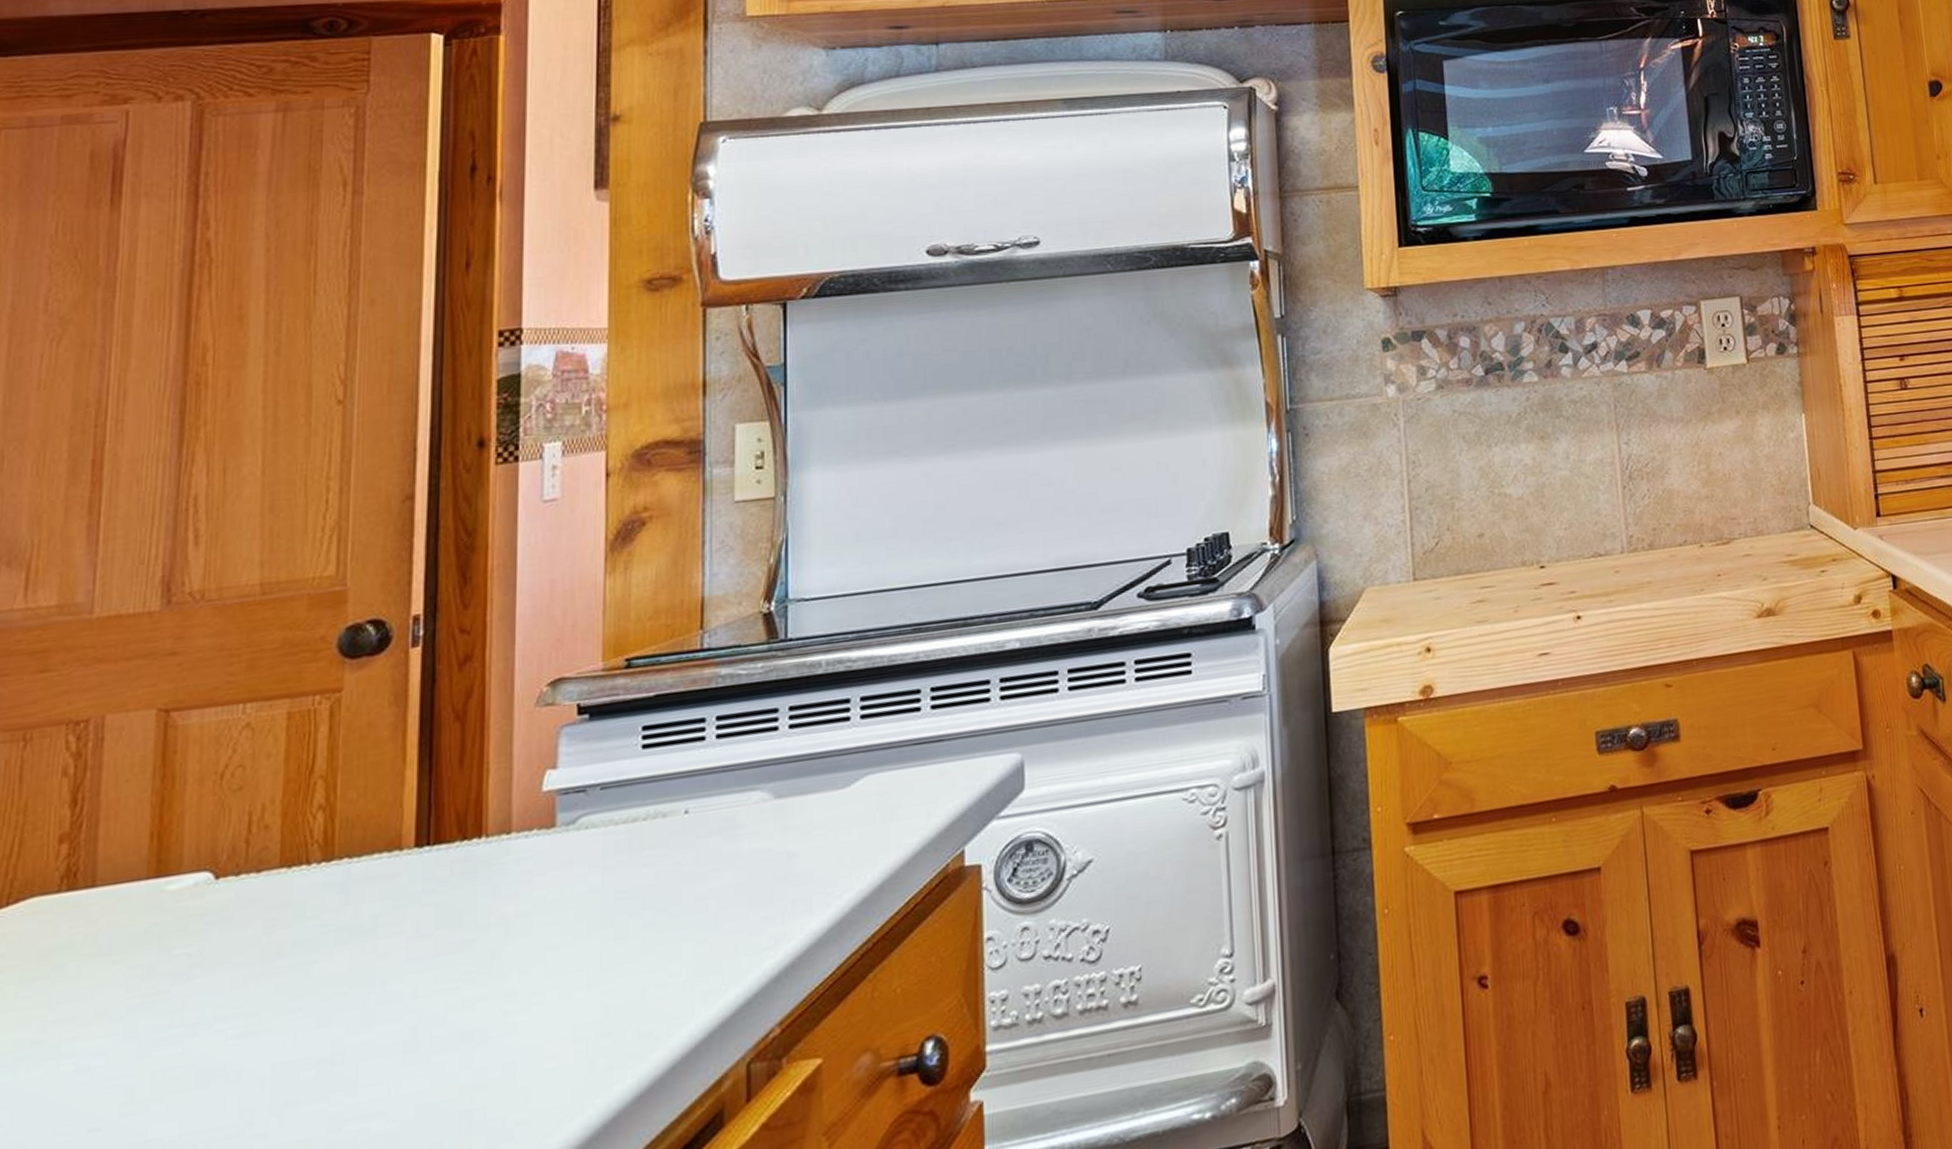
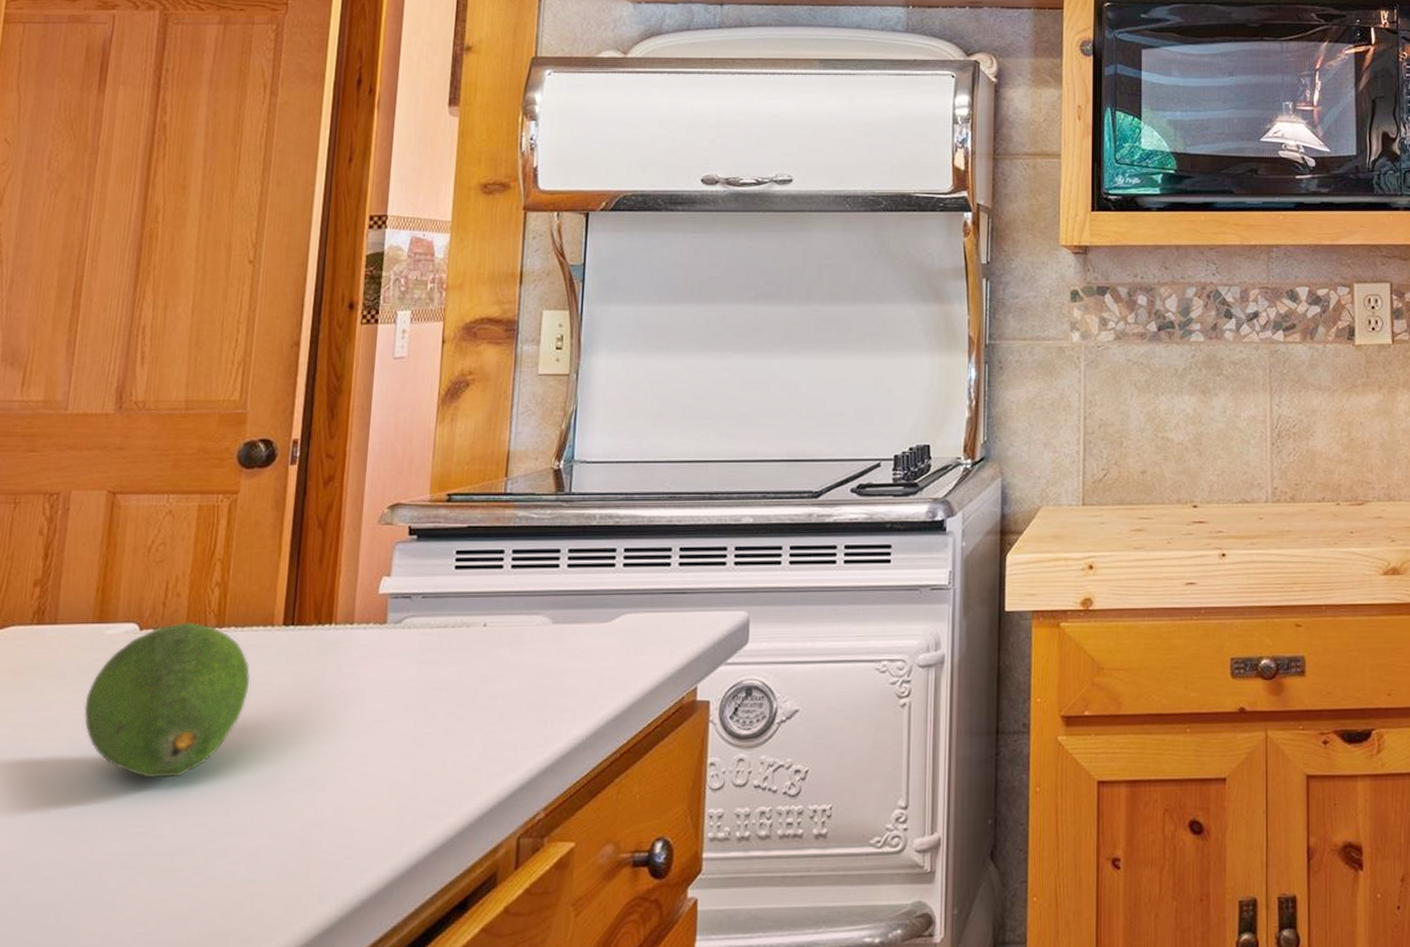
fruit: none [142,860,373,1065] -> present [84,621,250,778]

